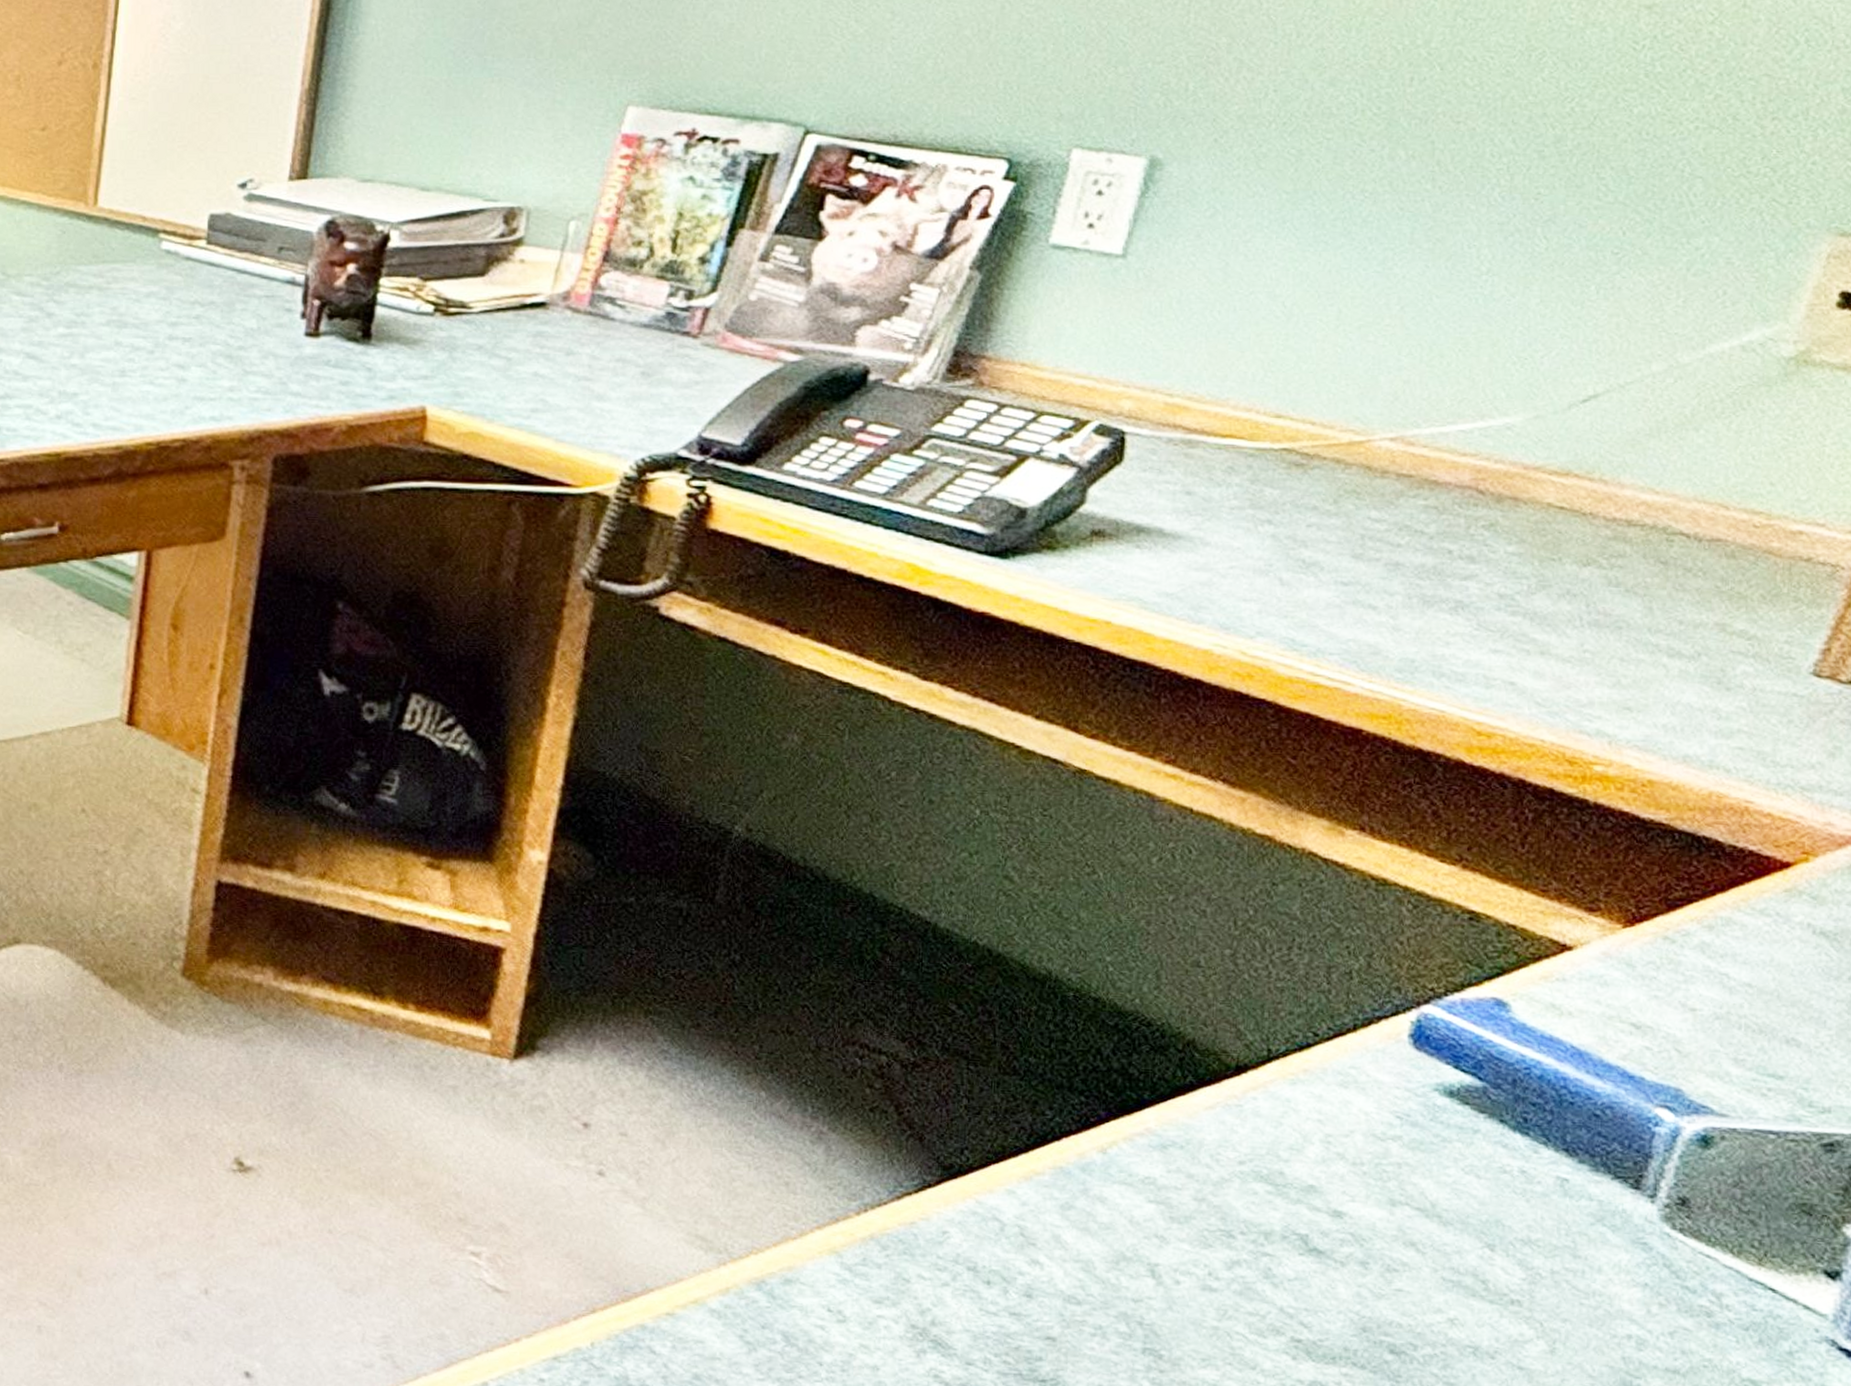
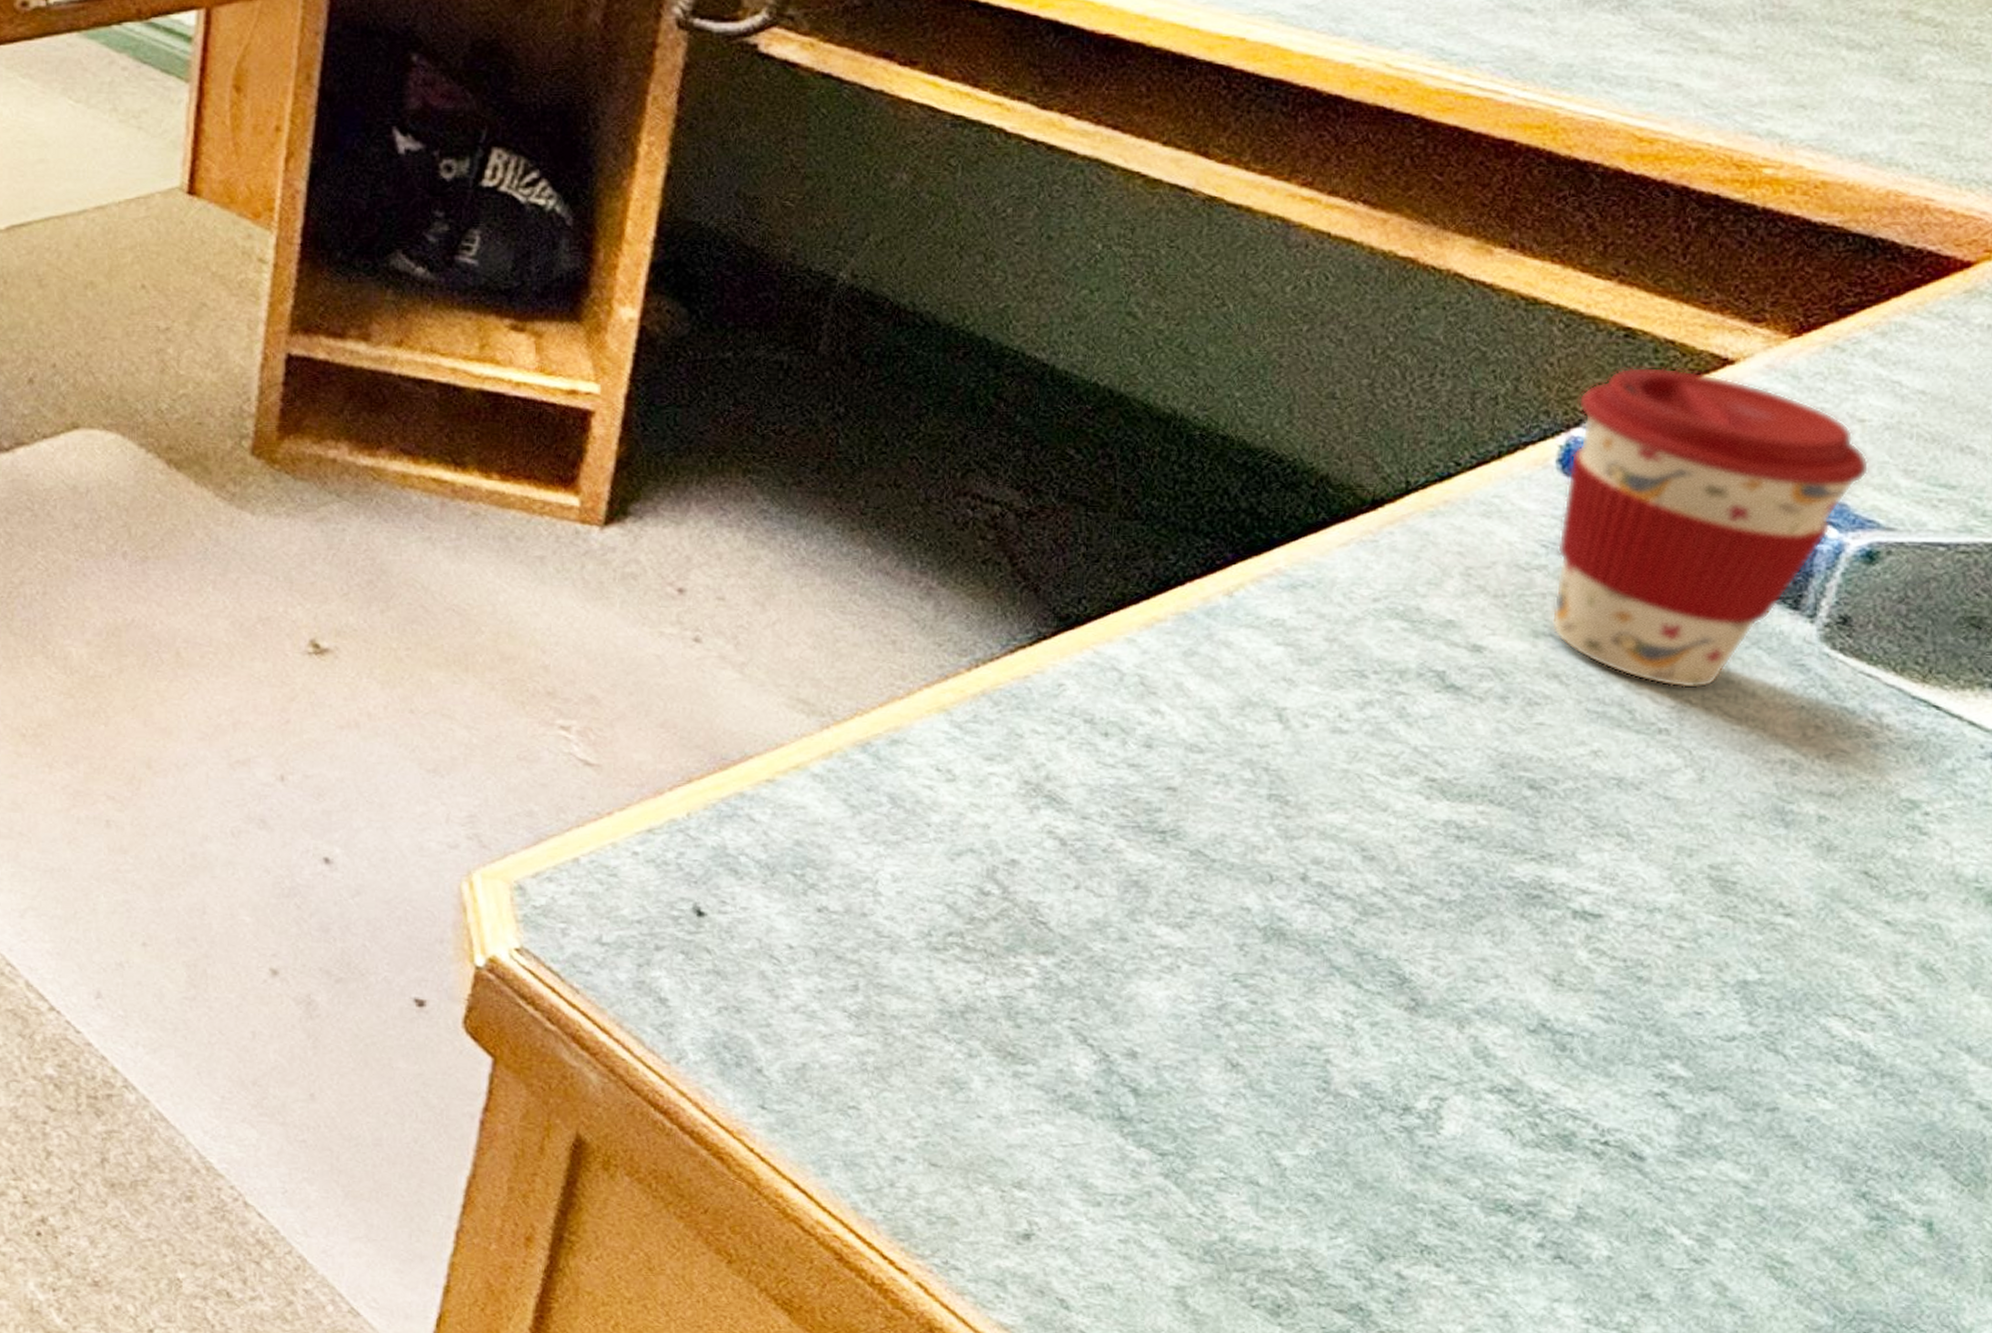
coffee cup: none [1407,948,1702,1263] -> present [1551,366,1870,689]

